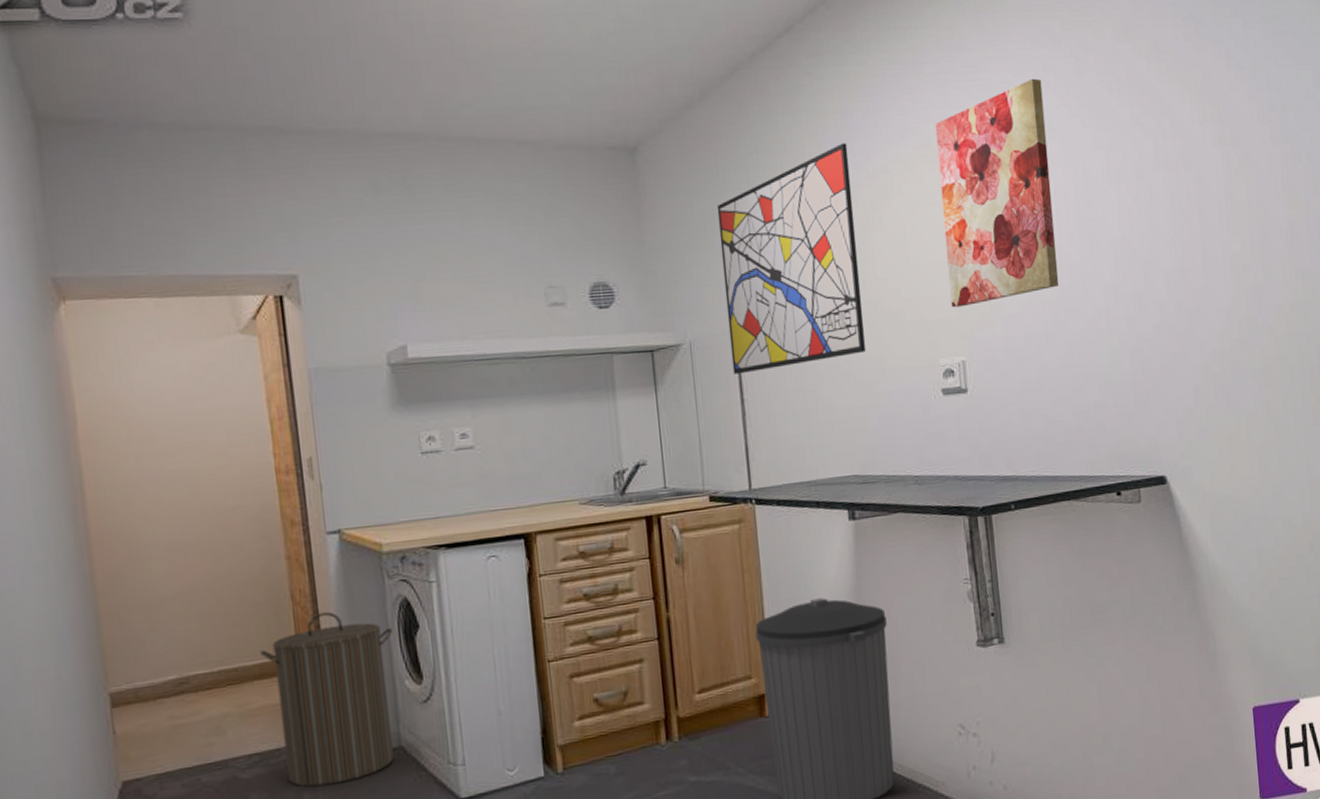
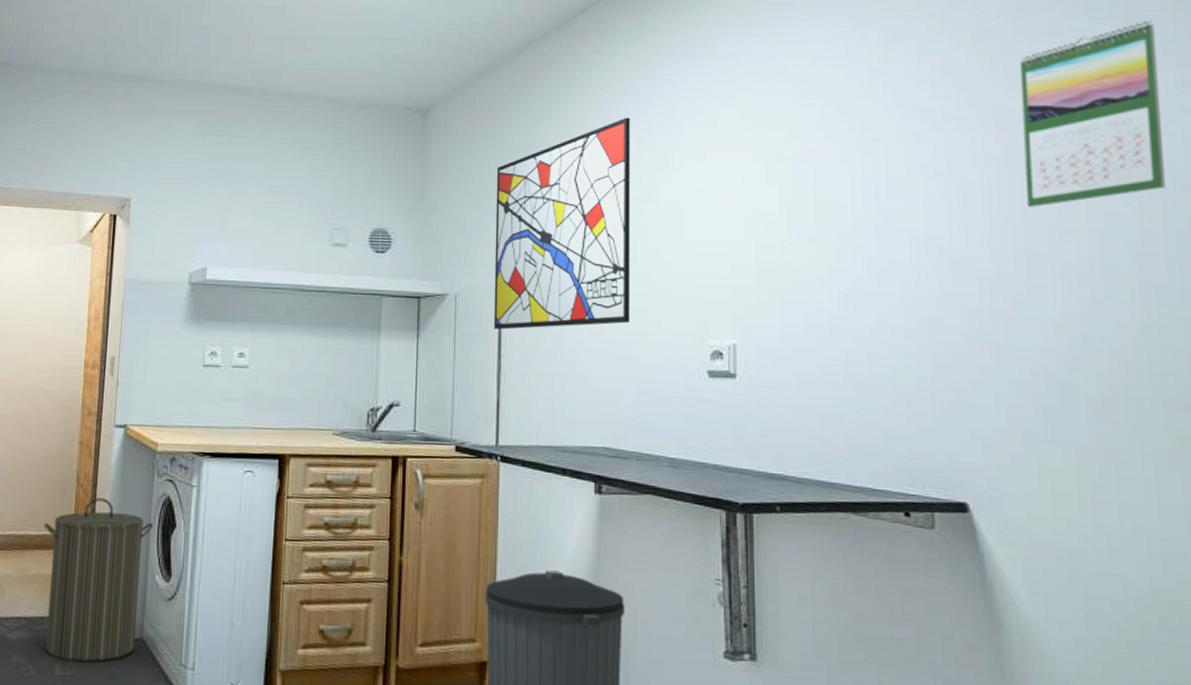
wall art: present [935,78,1059,308] -> none [723,65,850,289]
calendar: none [1191,23,1307,205] -> present [1019,20,1165,207]

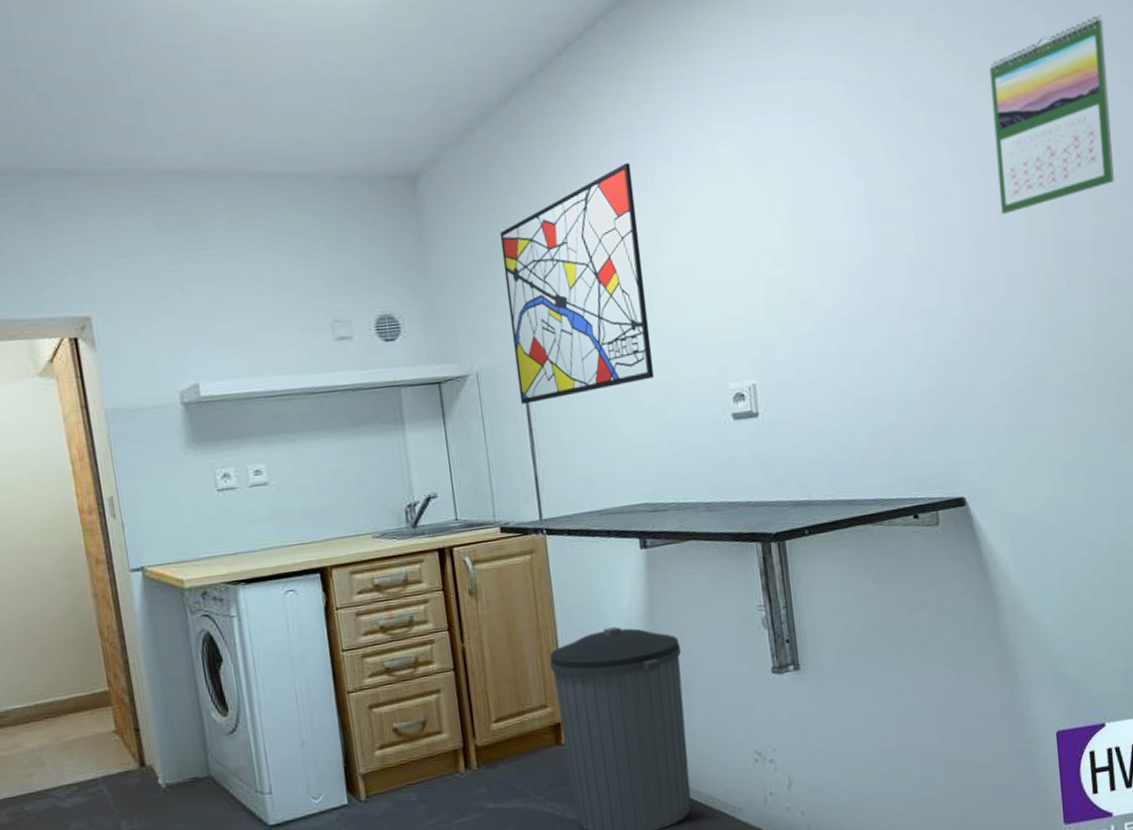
laundry hamper: present [43,497,154,662] -> none [72,647,204,815]

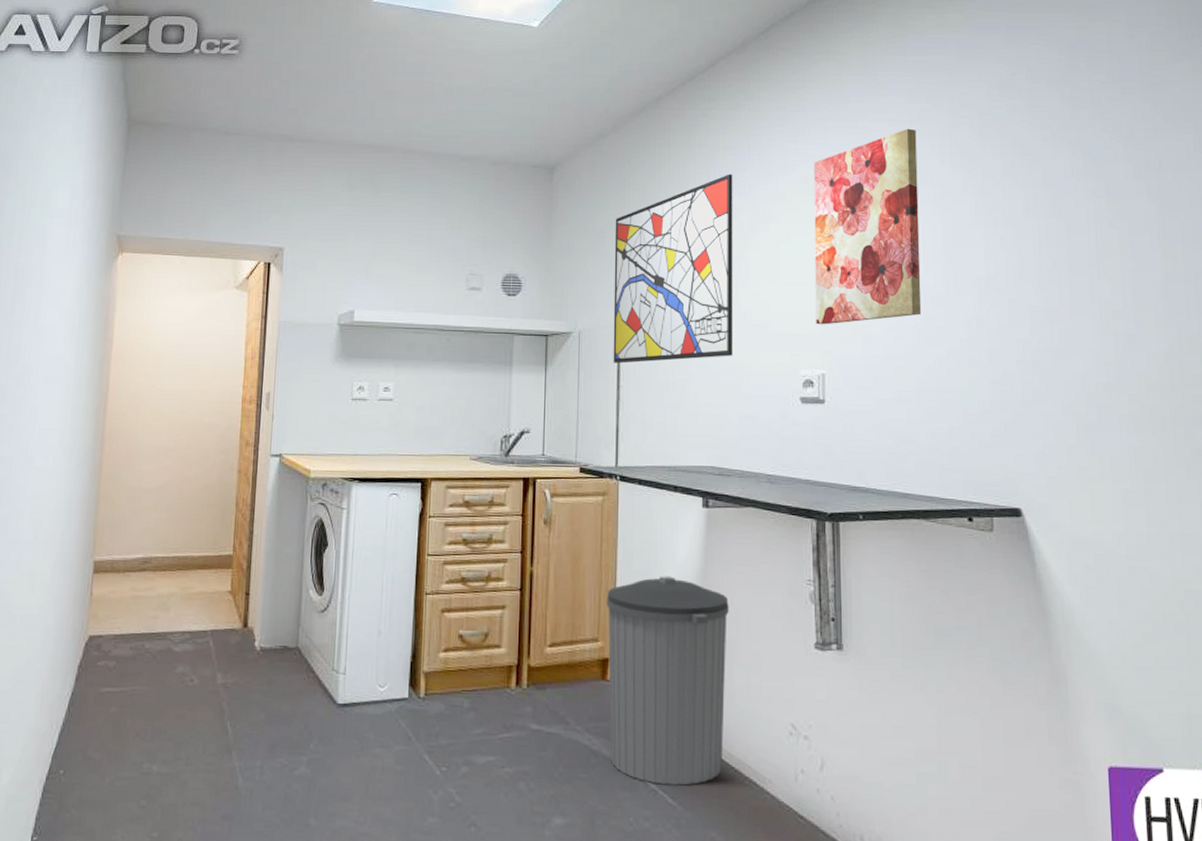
wall art: none [720,86,852,330] -> present [814,128,922,325]
calendar: present [989,14,1114,214] -> none [1065,90,1185,252]

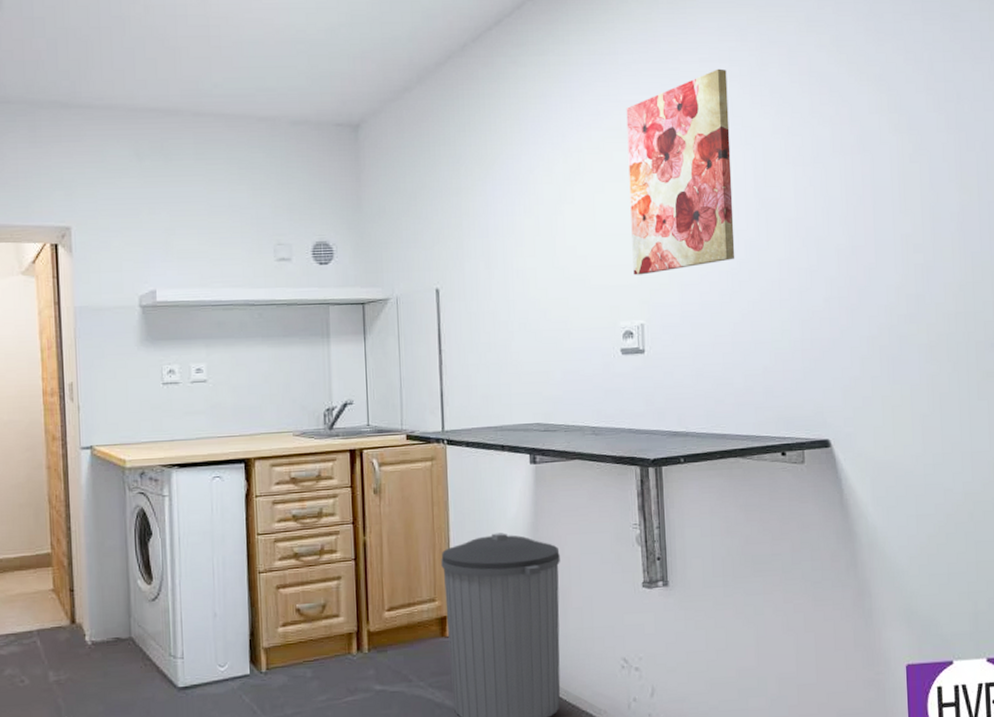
wall art: present [613,174,734,364] -> none [426,124,554,328]

